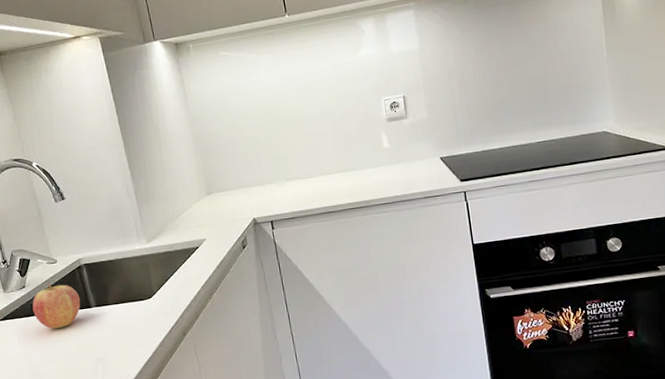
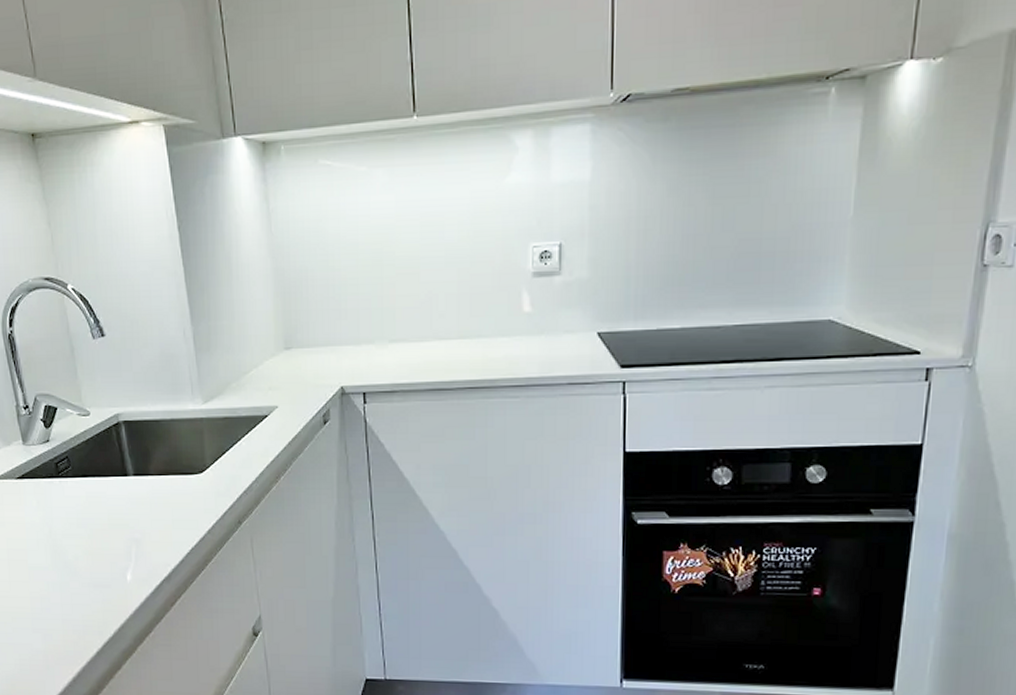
fruit: present [32,282,81,329] -> none [56,439,116,497]

